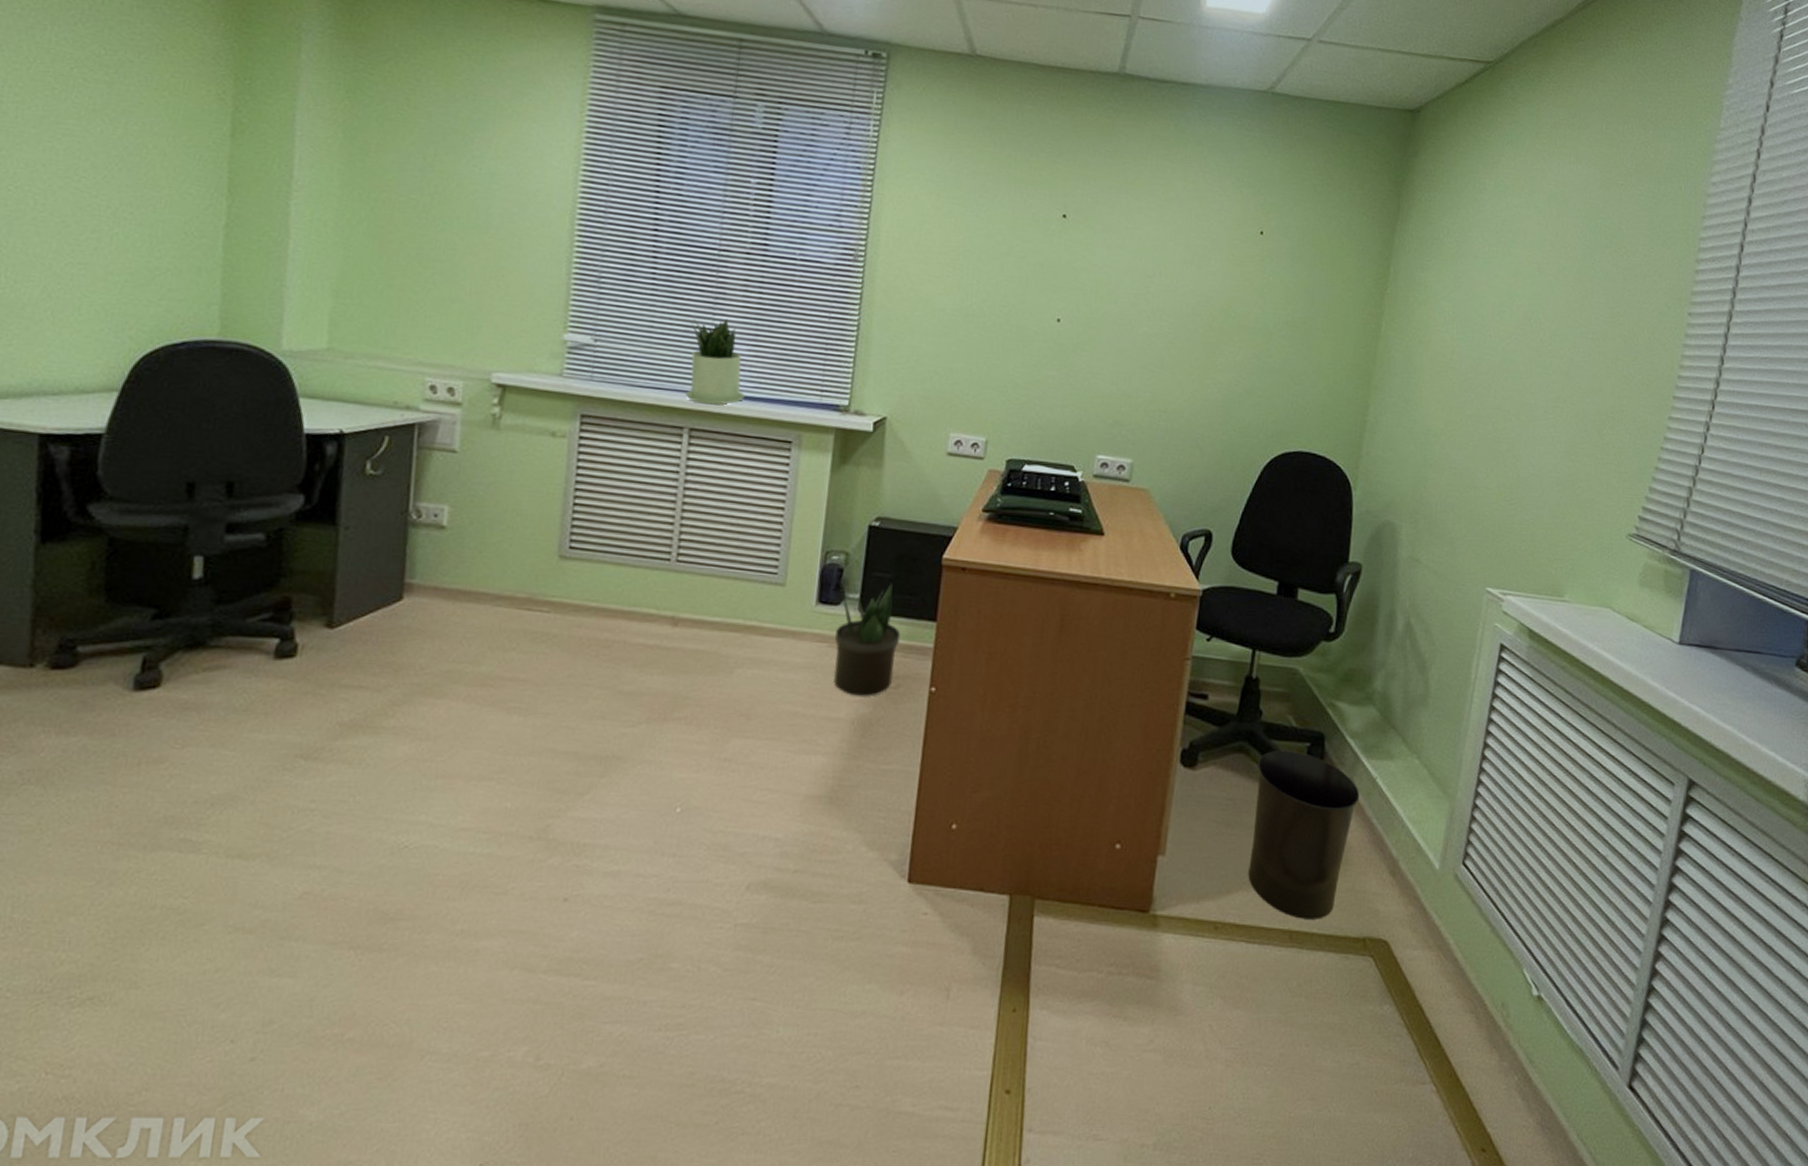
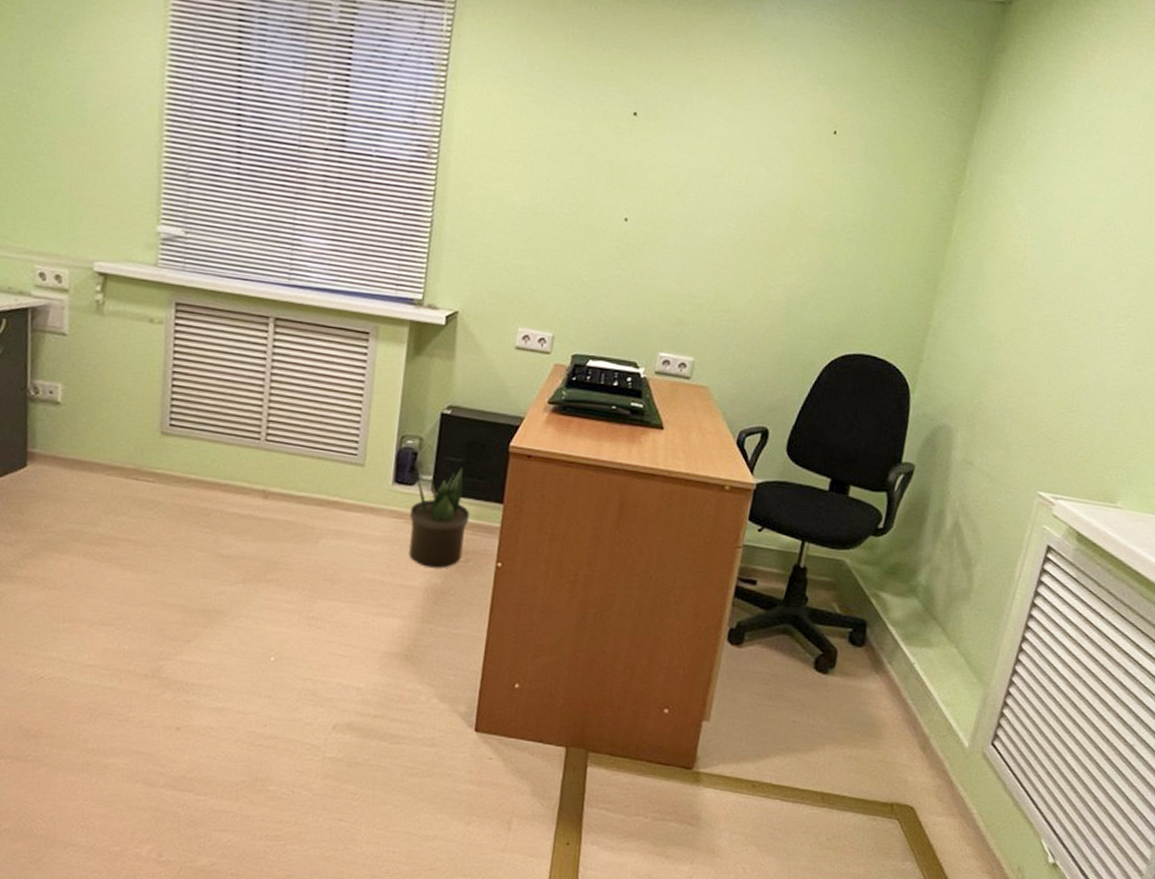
planter: present [685,318,745,405] -> none [270,213,325,296]
waste bin: present [1248,750,1360,920] -> none [786,633,898,785]

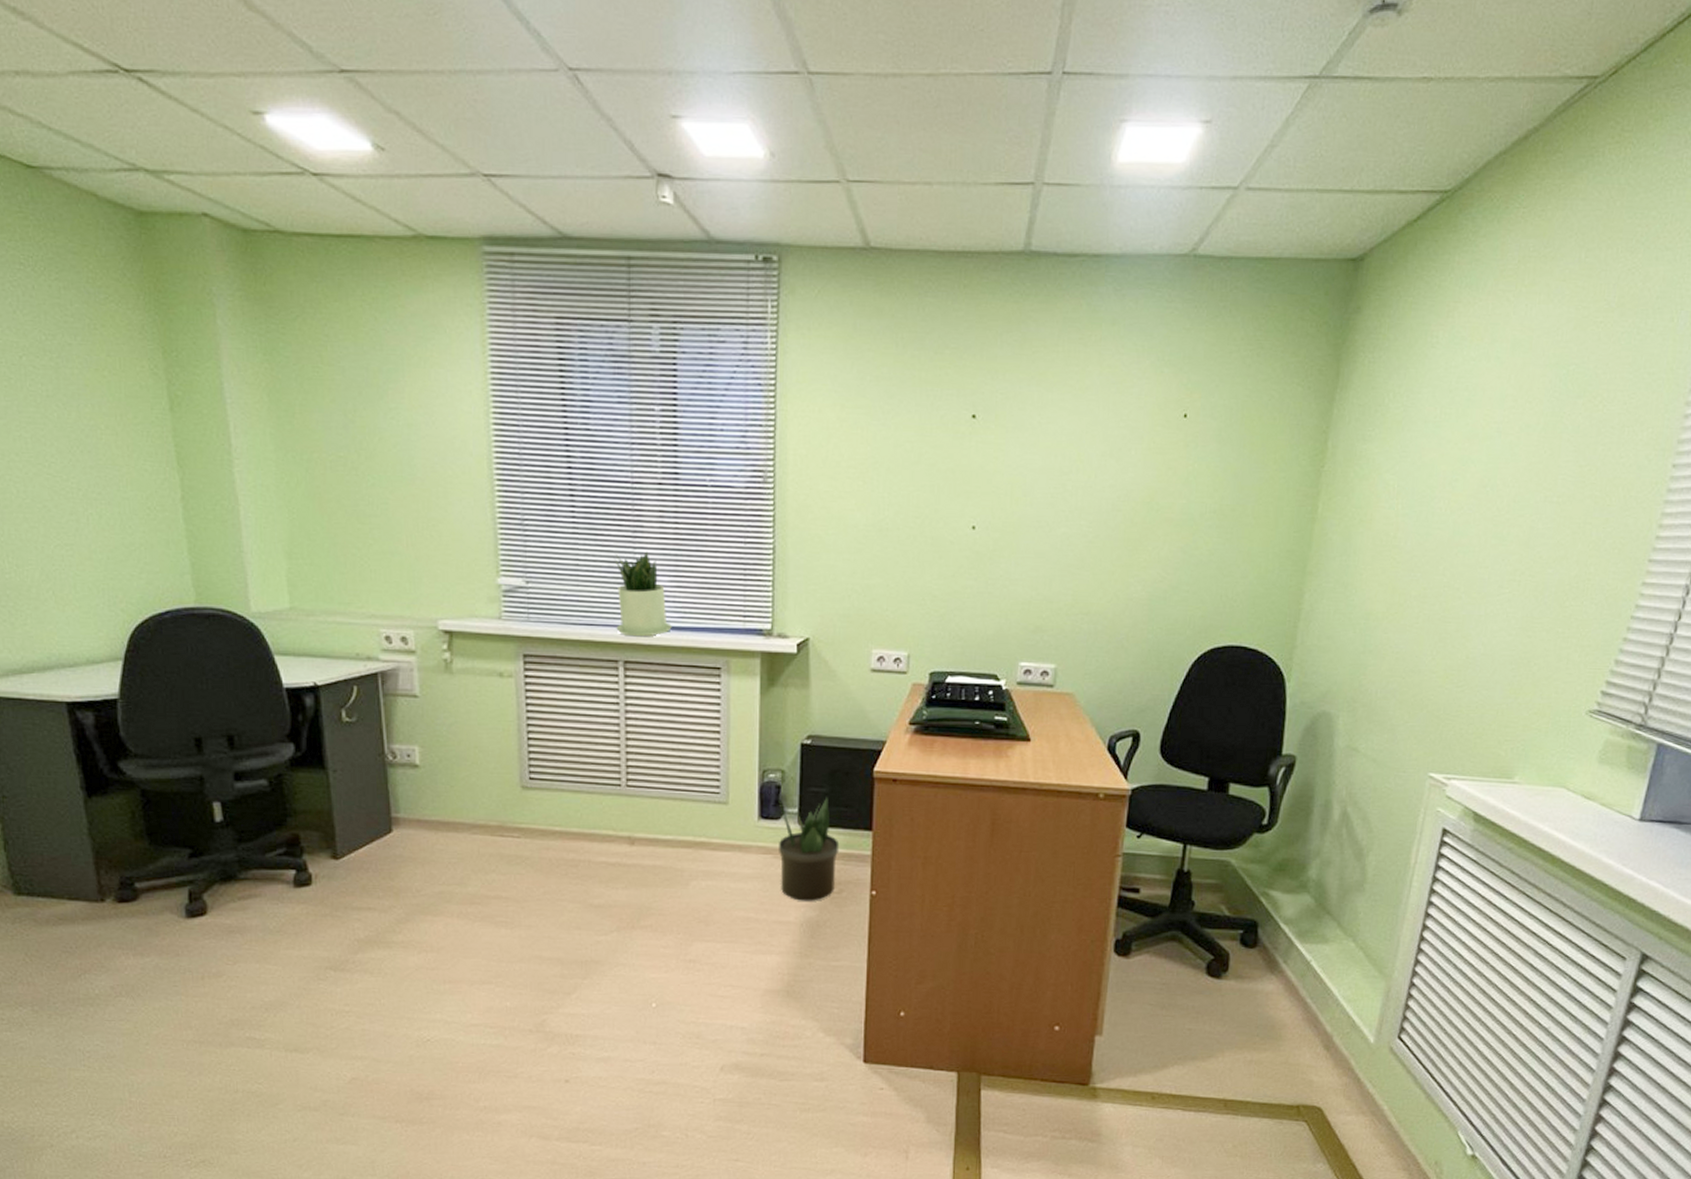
planter: none [270,213,325,296] -> present [613,551,672,637]

